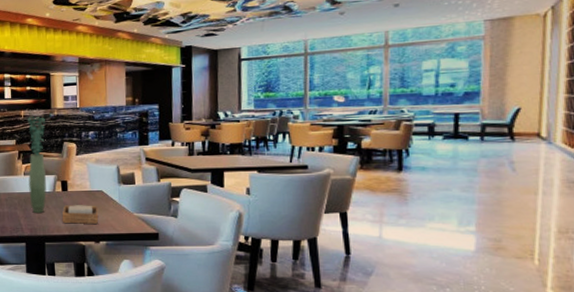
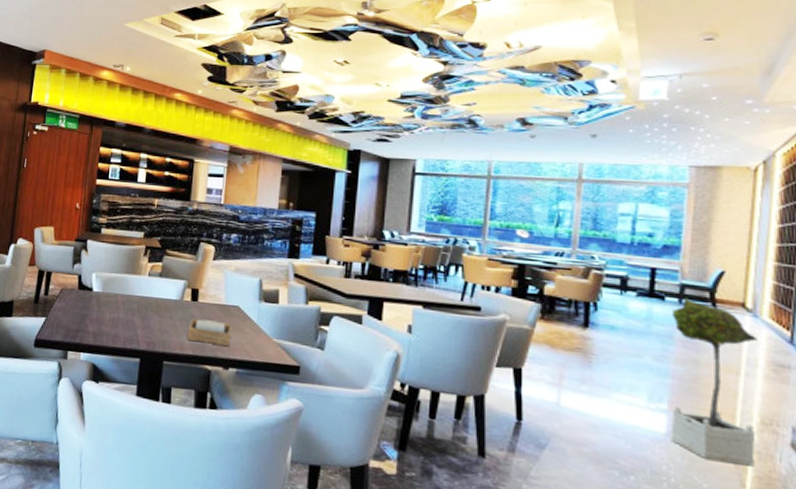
vase: present [28,113,47,214] -> none [151,202,182,325]
potted tree: none [475,135,555,269] -> present [670,297,758,467]

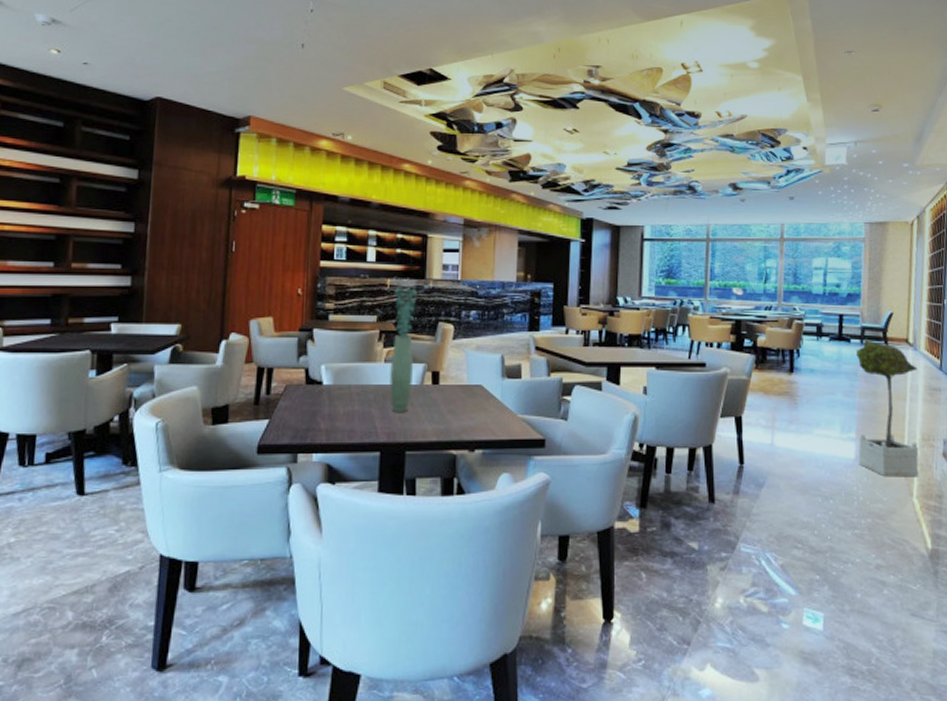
vase: none [151,202,182,325] -> present [389,282,417,413]
napkin holder: present [187,318,232,347] -> none [429,403,476,429]

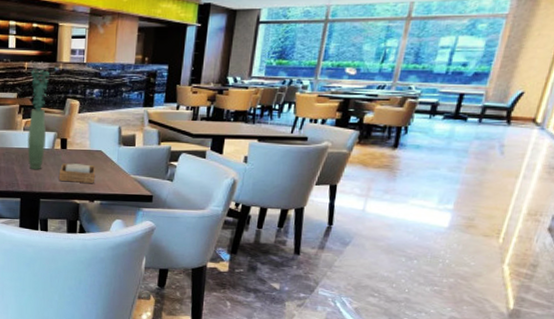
napkin holder: none [429,403,476,429] -> present [58,163,96,184]
potted tree: present [856,338,919,477] -> none [451,117,540,247]

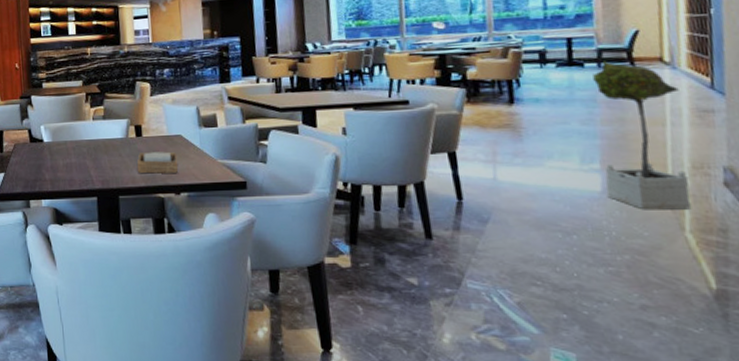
vase: present [27,65,50,170] -> none [95,50,119,163]
potted tree: none [451,117,540,247] -> present [593,61,692,210]

